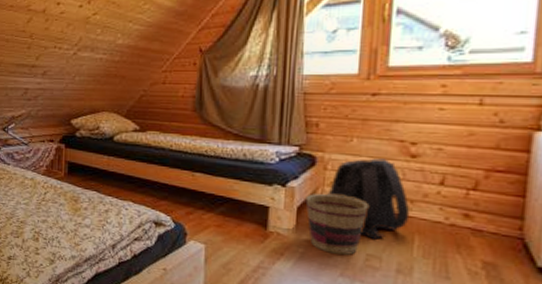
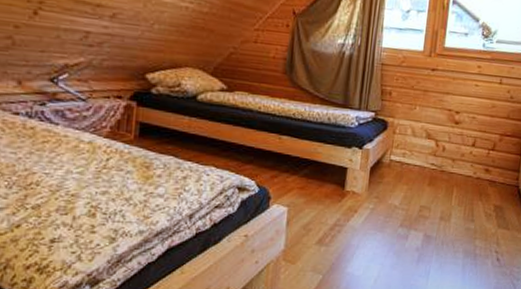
basket: present [305,193,368,255] -> none [377,154,424,208]
backpack: present [327,158,411,240] -> none [395,124,452,193]

